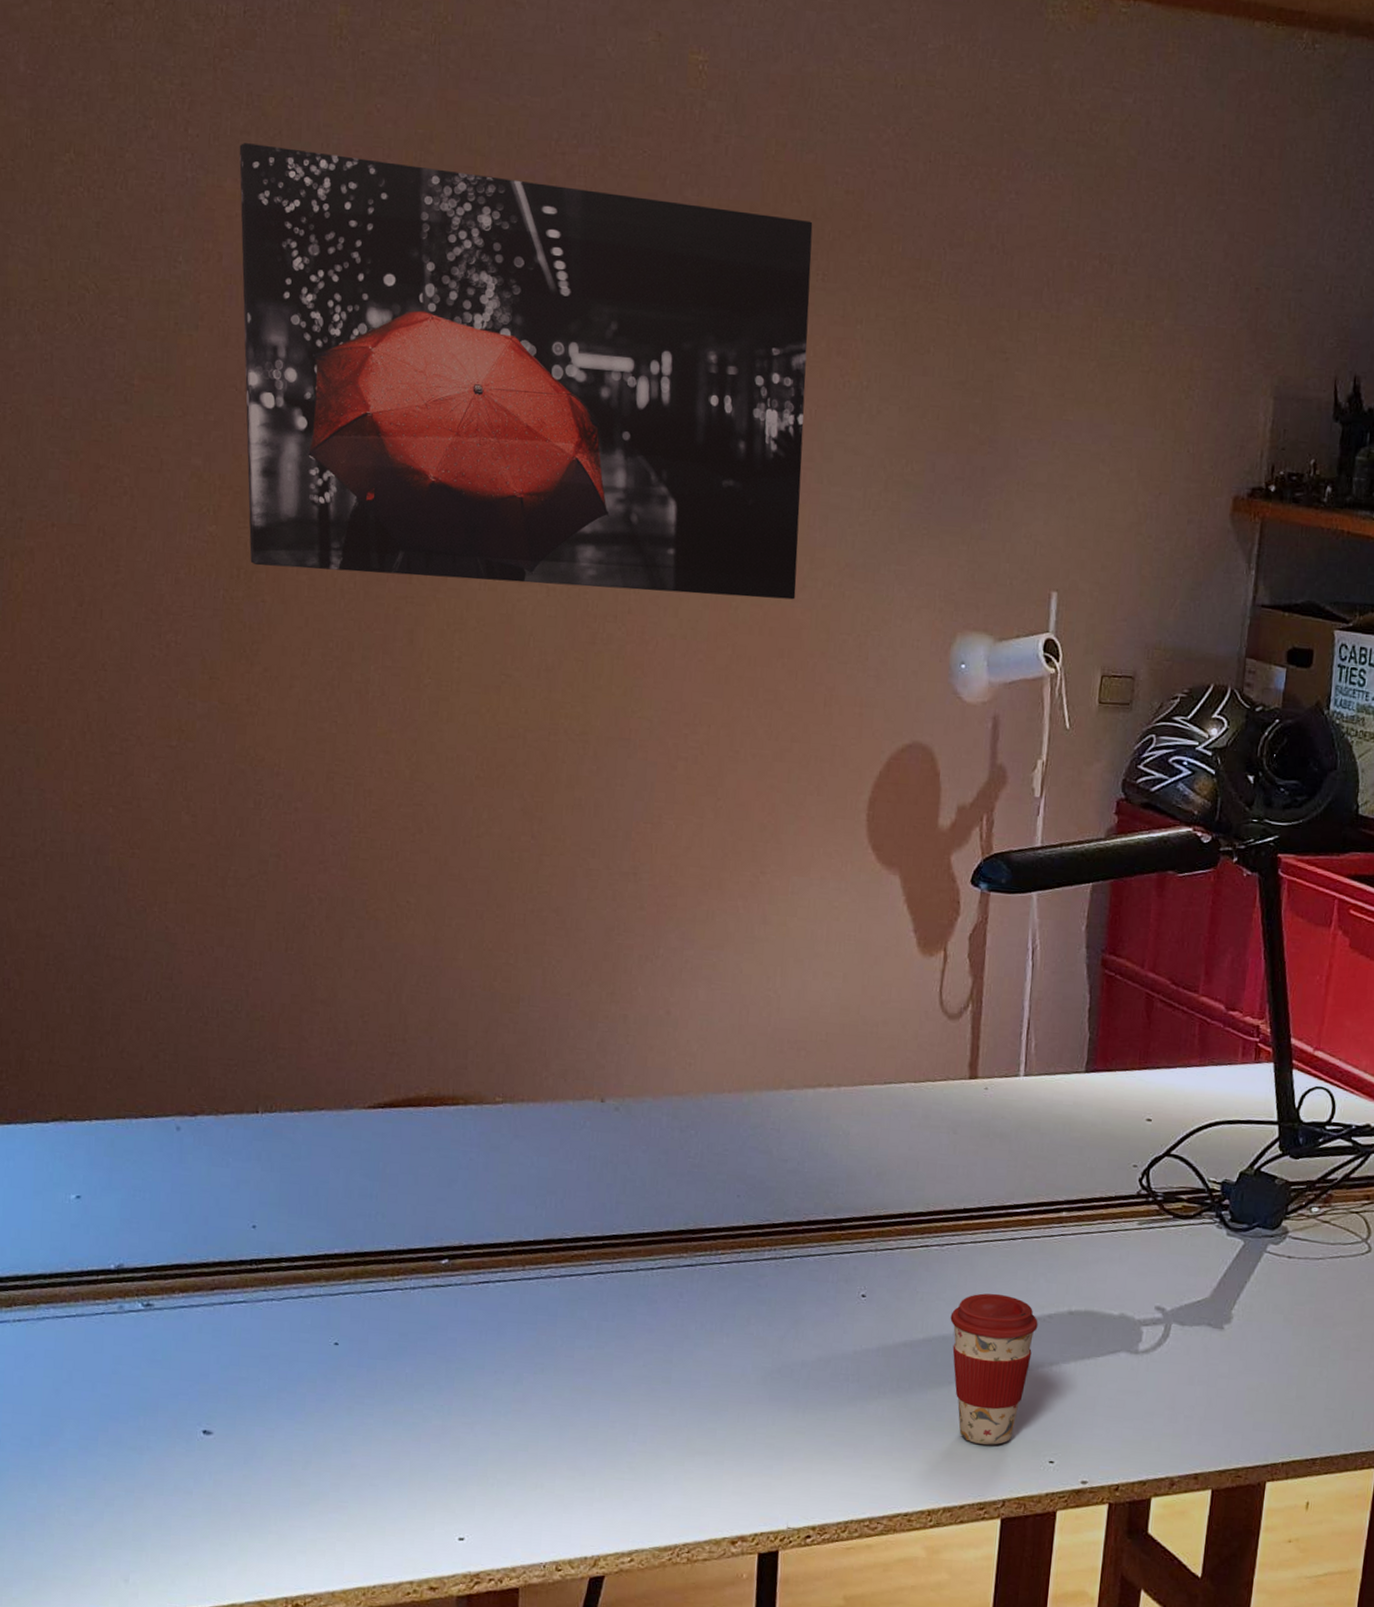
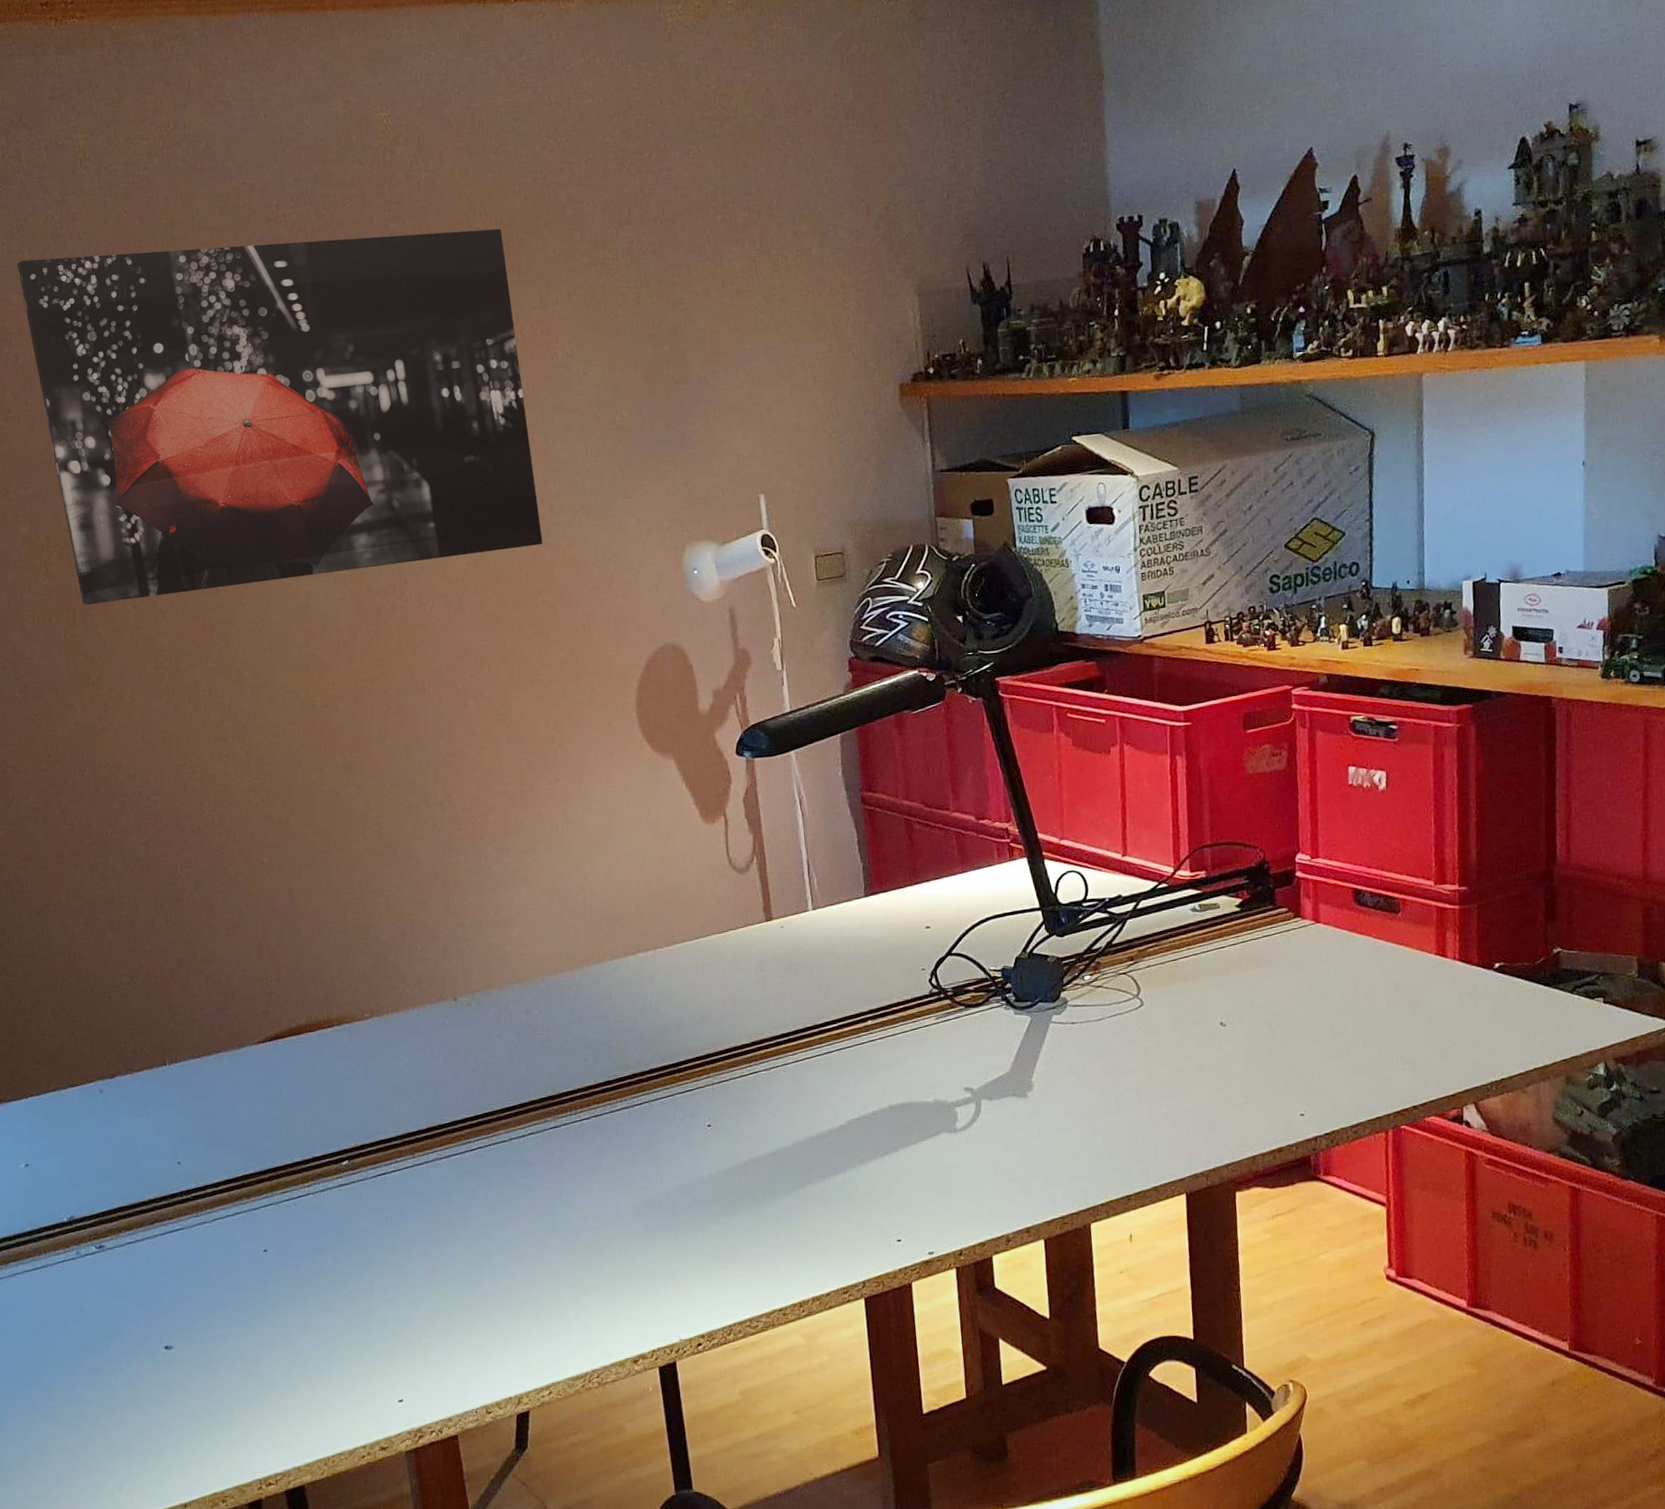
coffee cup: present [950,1293,1038,1445] -> none [787,1102,865,1236]

